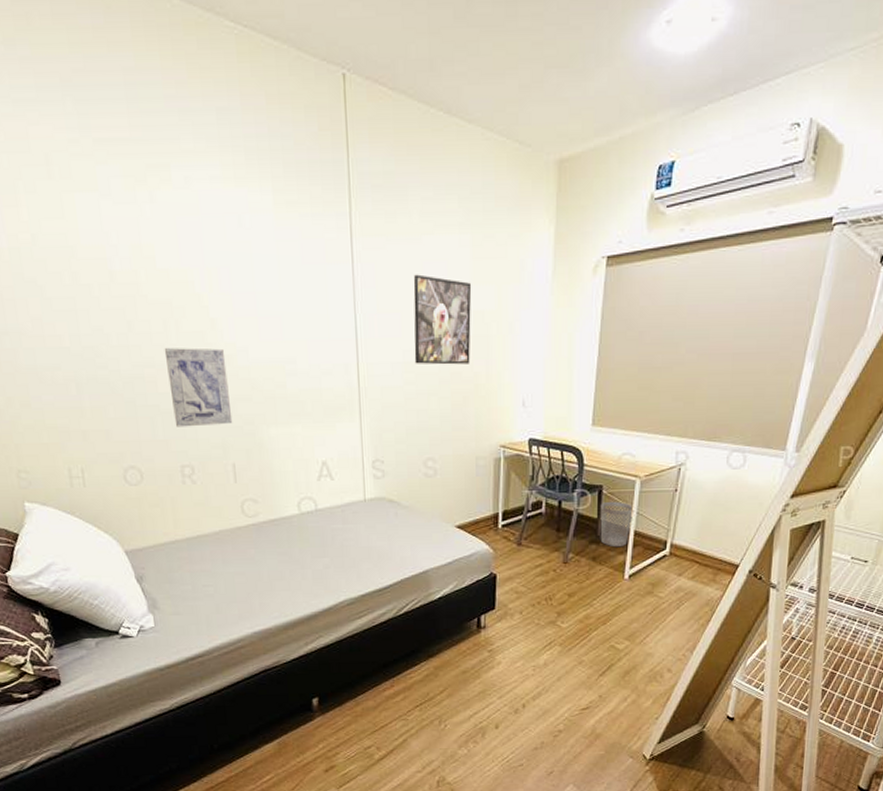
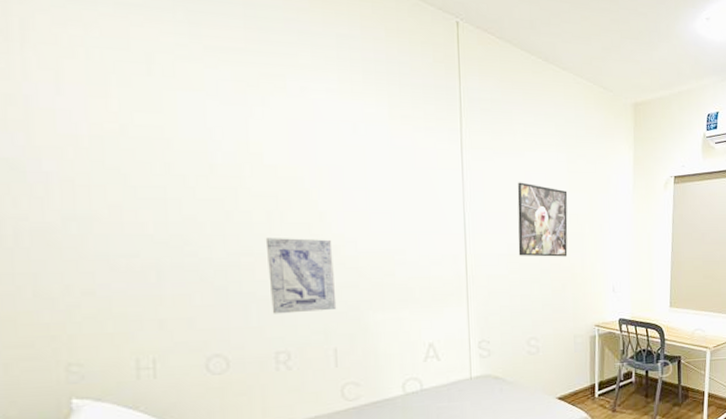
wastebasket: present [600,501,634,547] -> none [680,369,707,408]

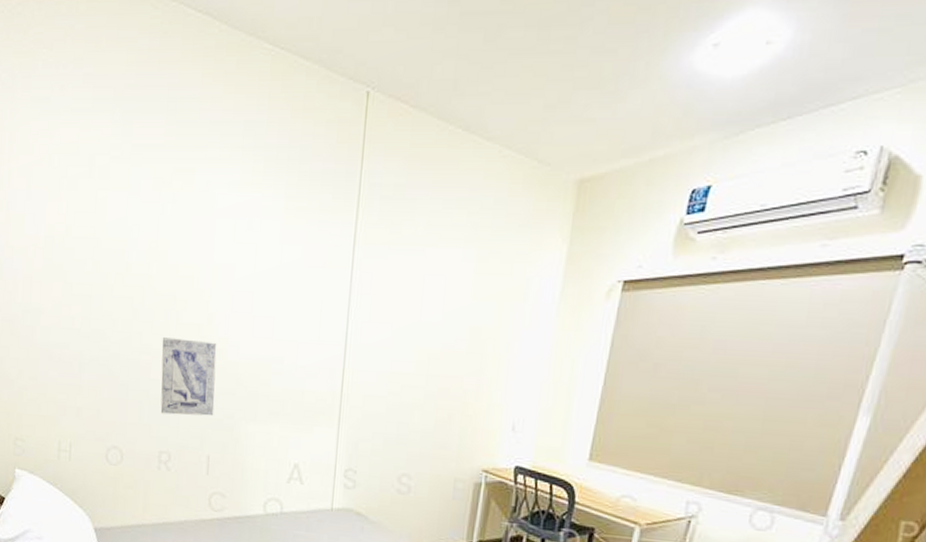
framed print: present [517,182,568,257] -> none [402,285,471,381]

